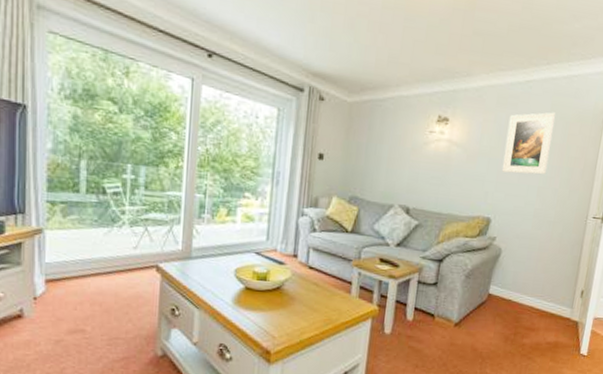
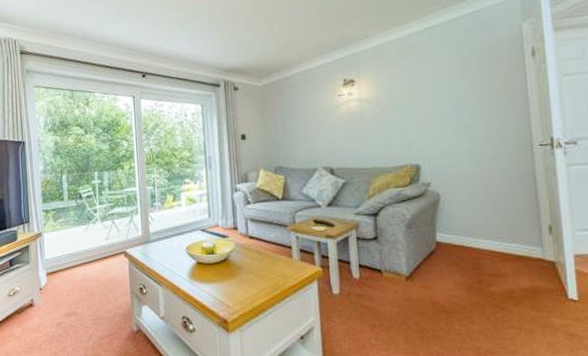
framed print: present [501,112,556,175] -> none [415,50,471,118]

